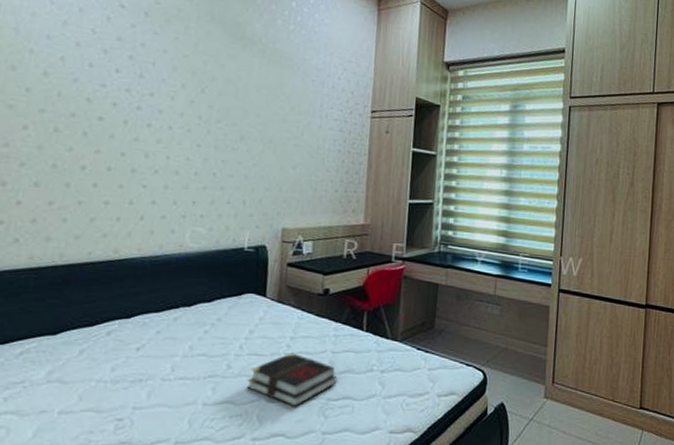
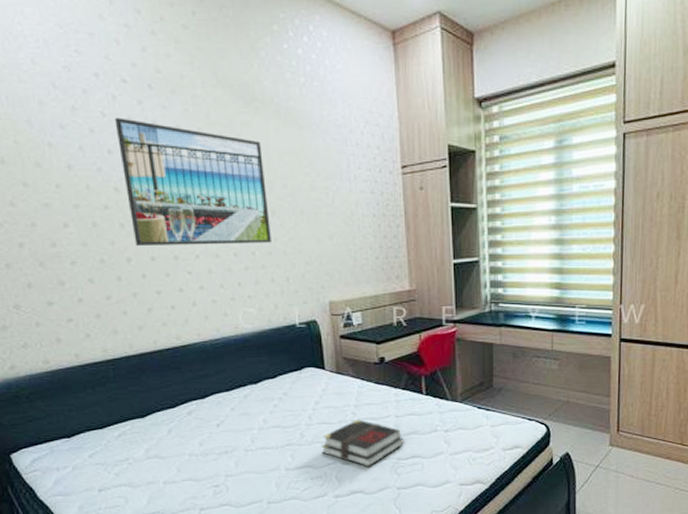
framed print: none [94,36,242,167] -> present [114,117,271,245]

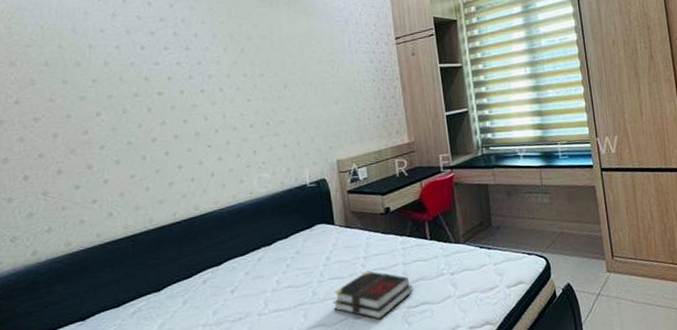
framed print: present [114,117,271,245] -> none [148,19,284,126]

